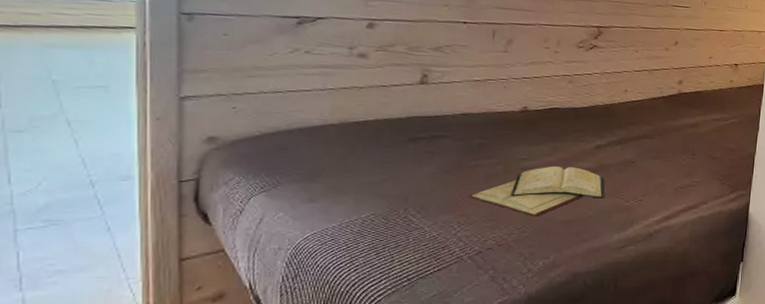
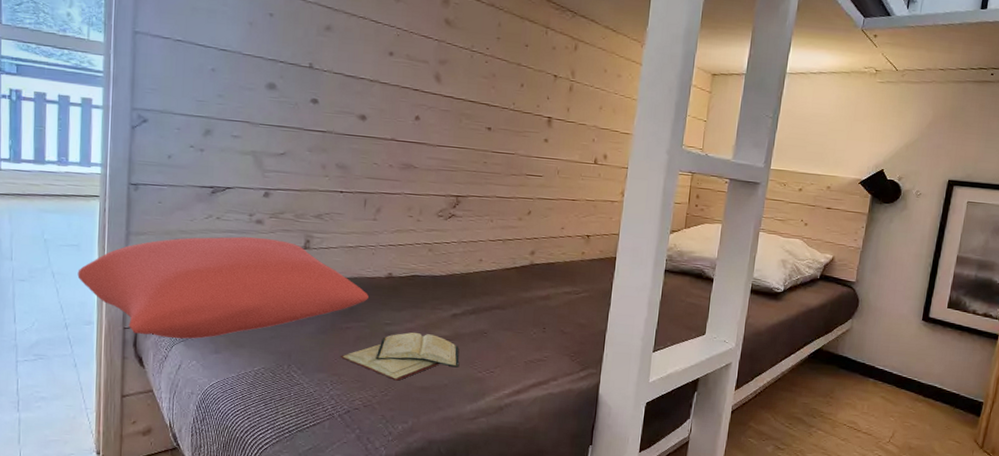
cushion: none [106,72,500,189] -> present [77,236,369,339]

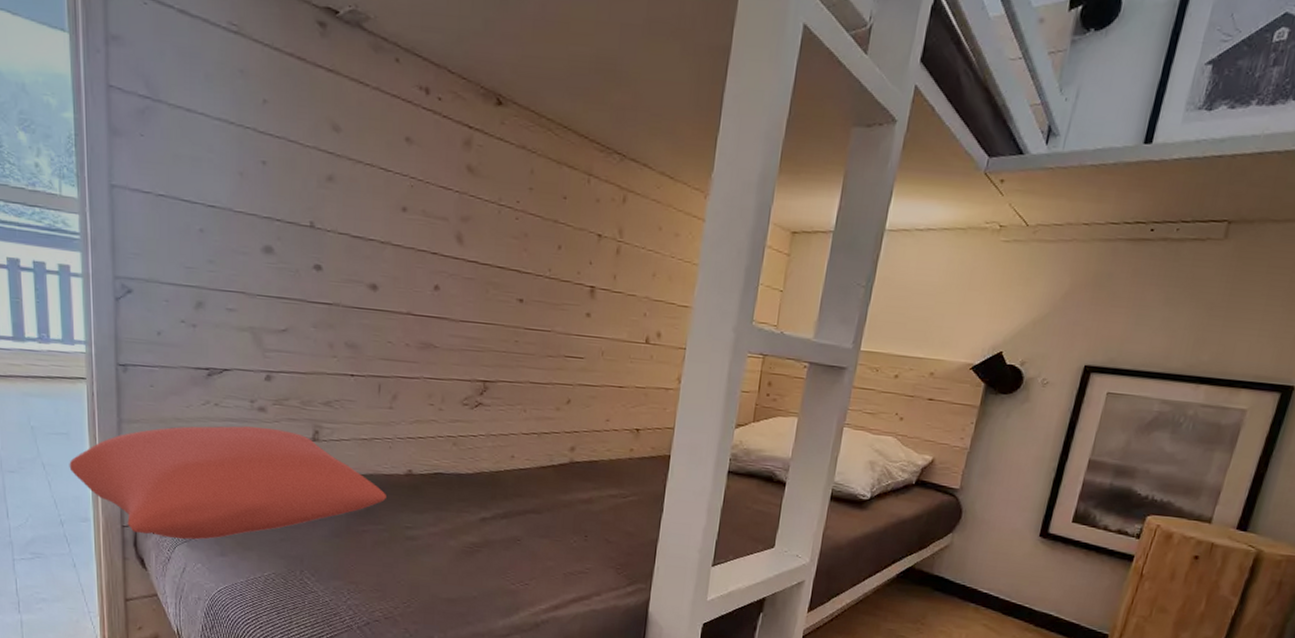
diary: present [340,332,459,381] -> none [356,537,489,591]

